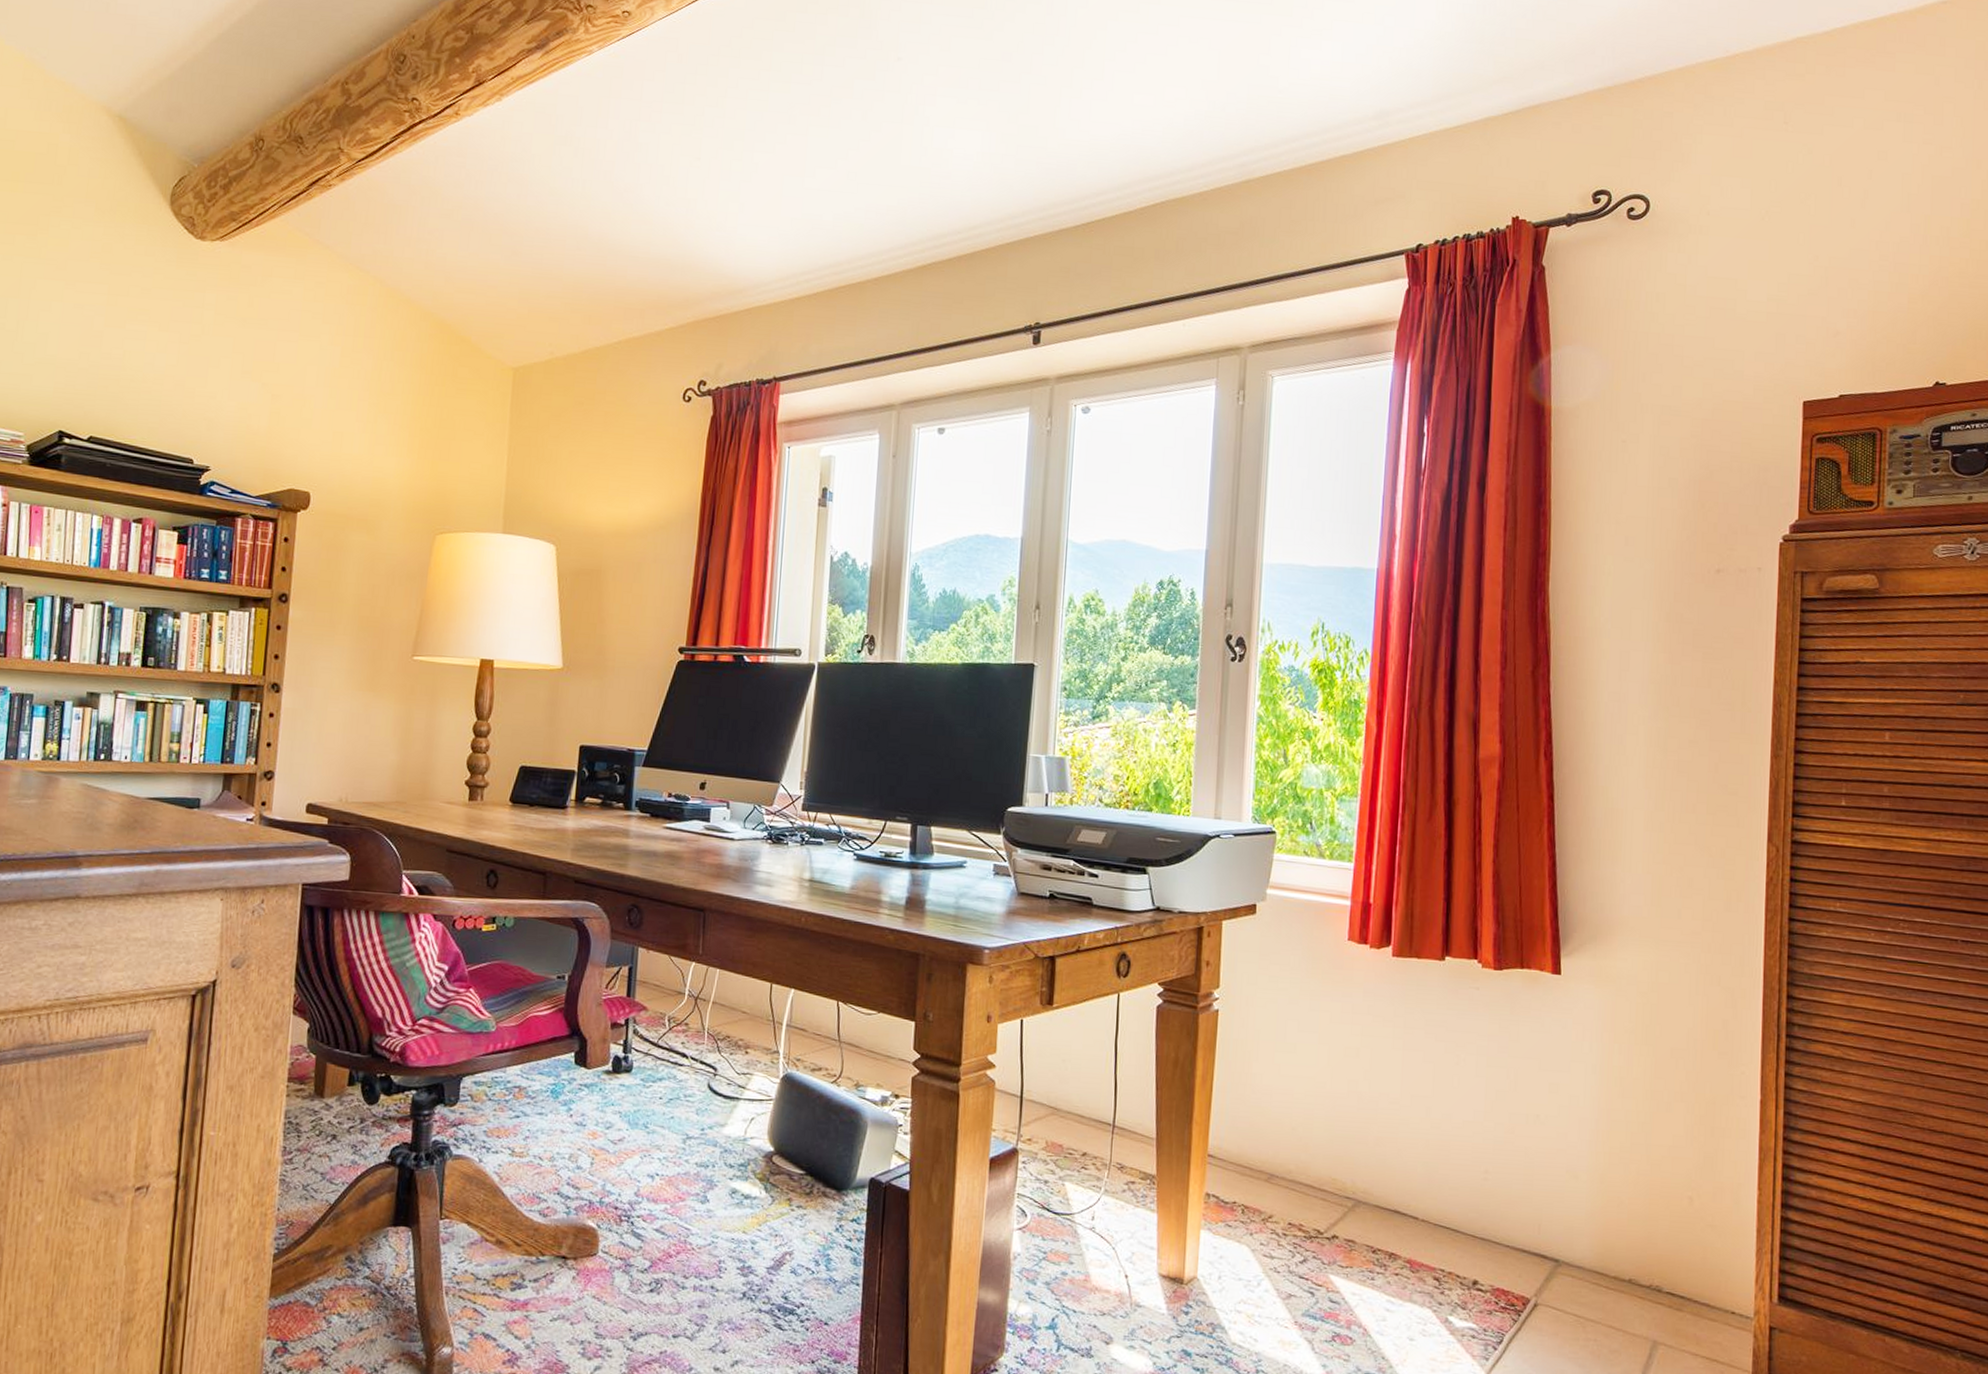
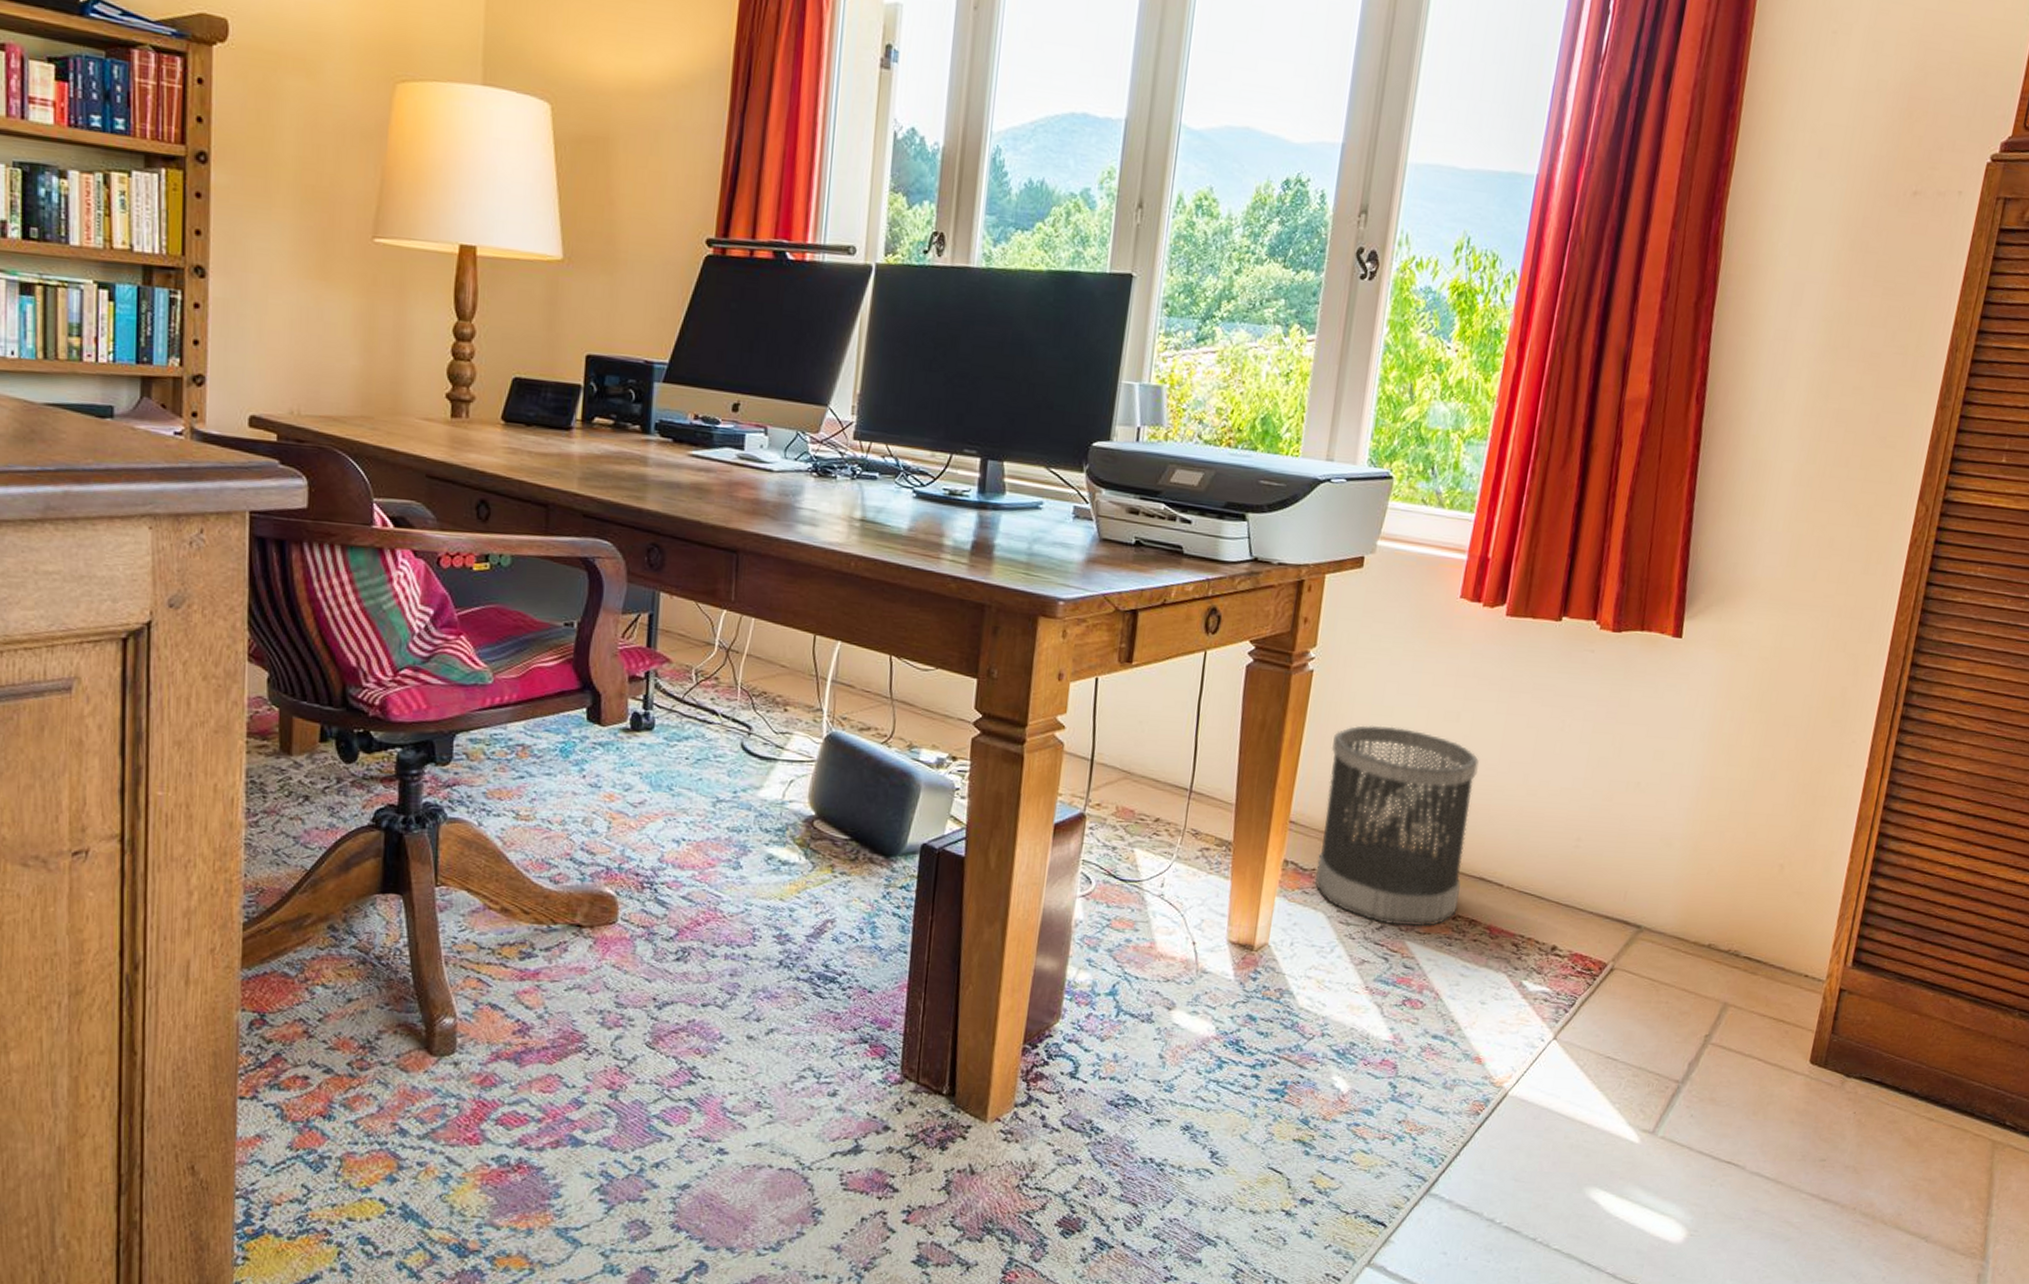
wastebasket: none [1237,1061,1382,1261] -> present [1315,724,1479,927]

